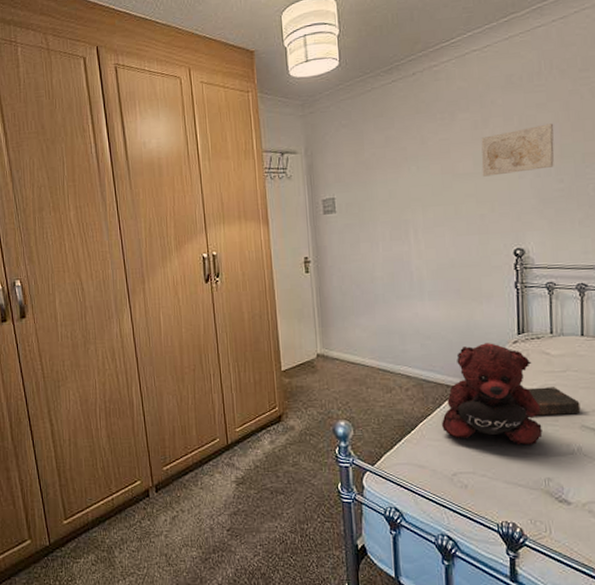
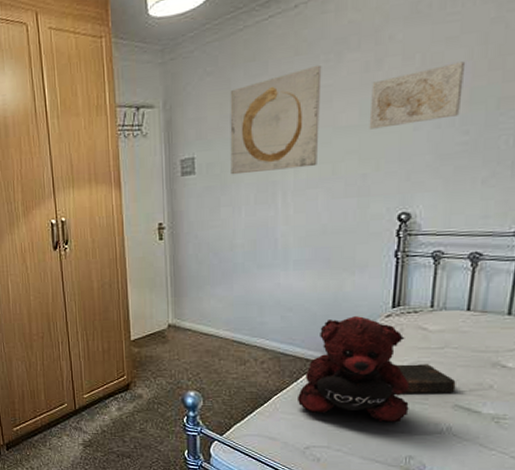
wall art: none [363,122,442,214] -> present [230,65,322,175]

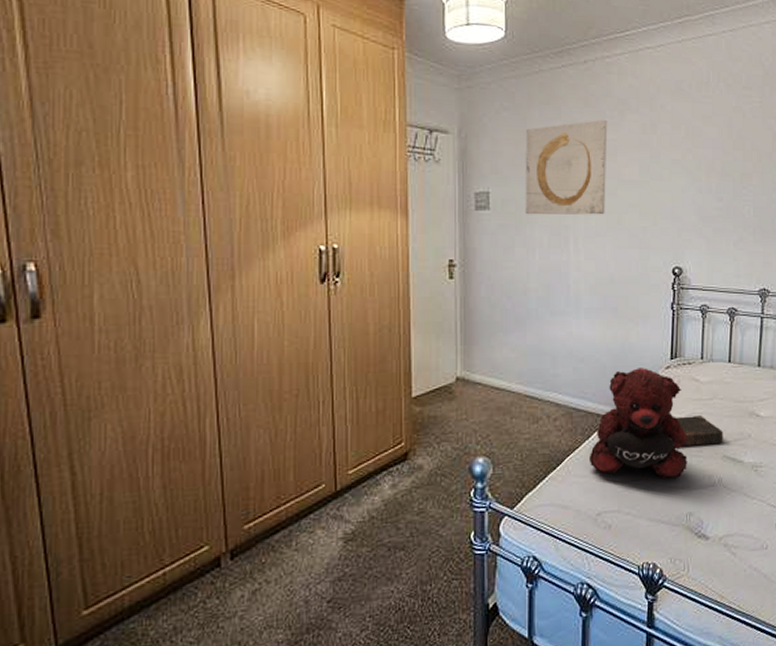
wall art: present [369,61,466,130] -> none [647,138,717,187]

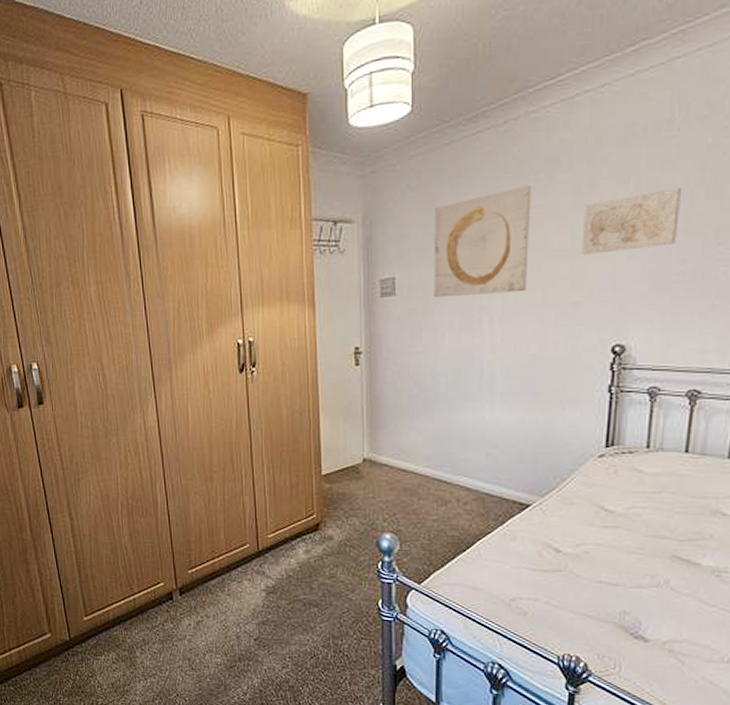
teddy bear: present [588,368,687,479] -> none [502,455,624,574]
wall art: none [647,138,717,187] -> present [581,187,682,255]
hardback book: present [677,415,723,446] -> none [611,509,674,543]

